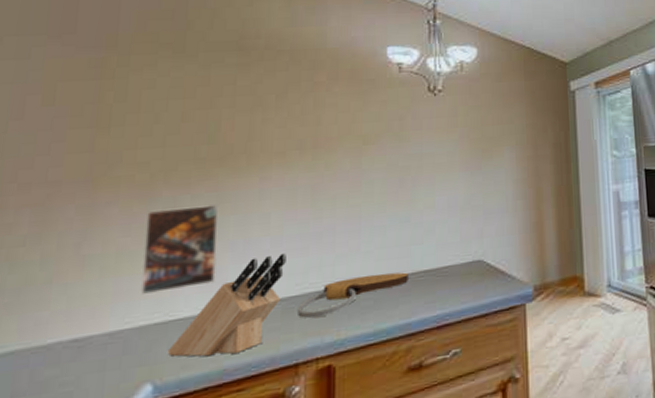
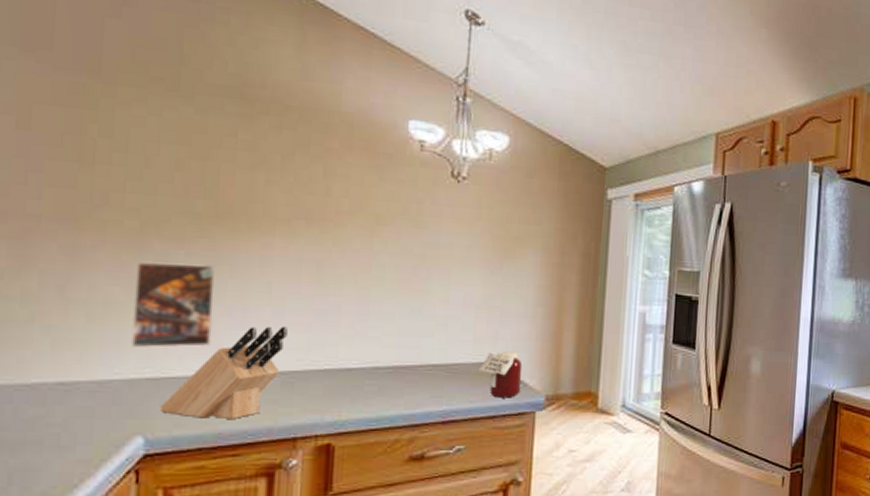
cutting board: present [296,272,408,318] -> none [296,360,416,396]
jar: none [466,246,510,295] -> present [477,351,523,398]

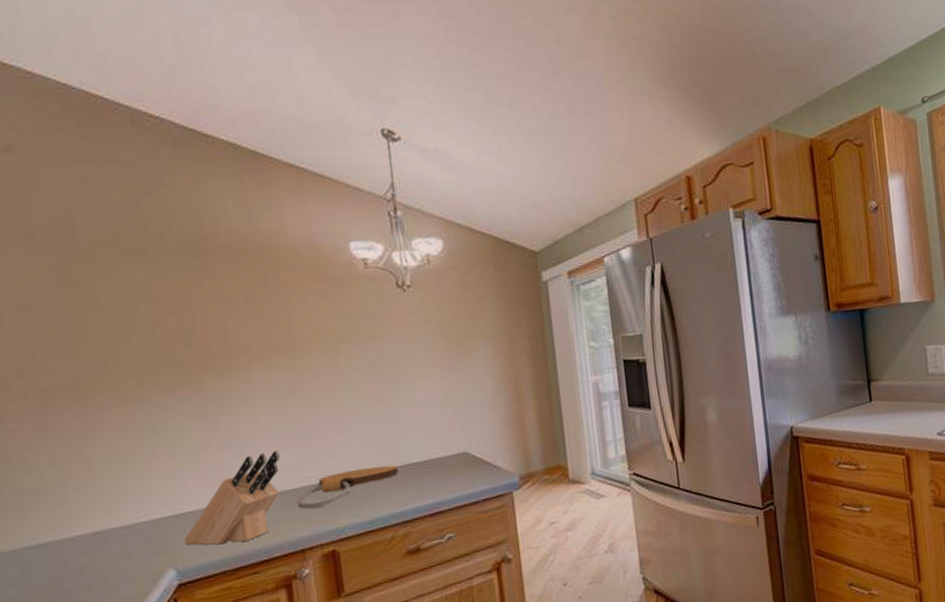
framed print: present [130,261,216,348] -> none [140,405,216,491]
cutting board: none [296,360,416,396] -> present [296,465,398,509]
jar: present [477,351,523,398] -> none [453,439,496,485]

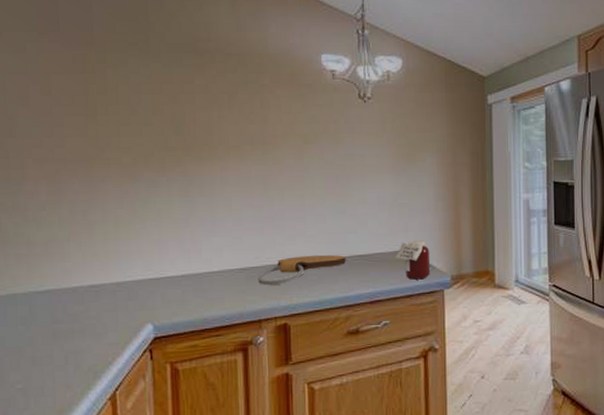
knife block: present [183,450,280,545] -> none [161,232,246,308]
jar: none [453,439,496,485] -> present [394,240,431,280]

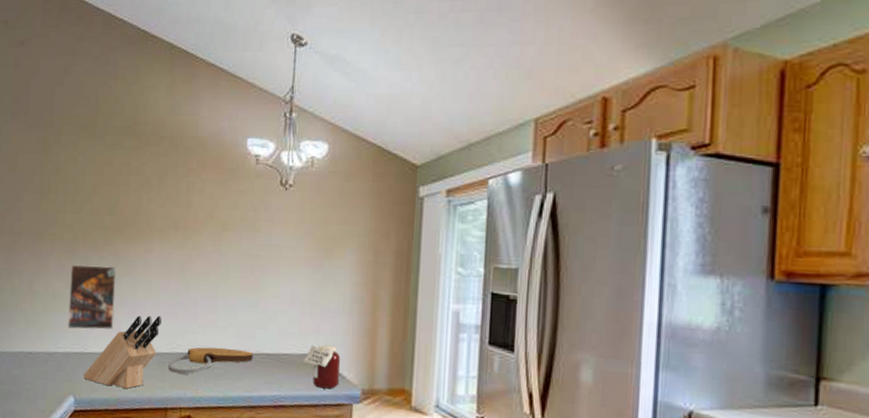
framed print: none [133,186,192,255] -> present [67,264,117,331]
knife block: none [161,232,246,308] -> present [83,315,162,389]

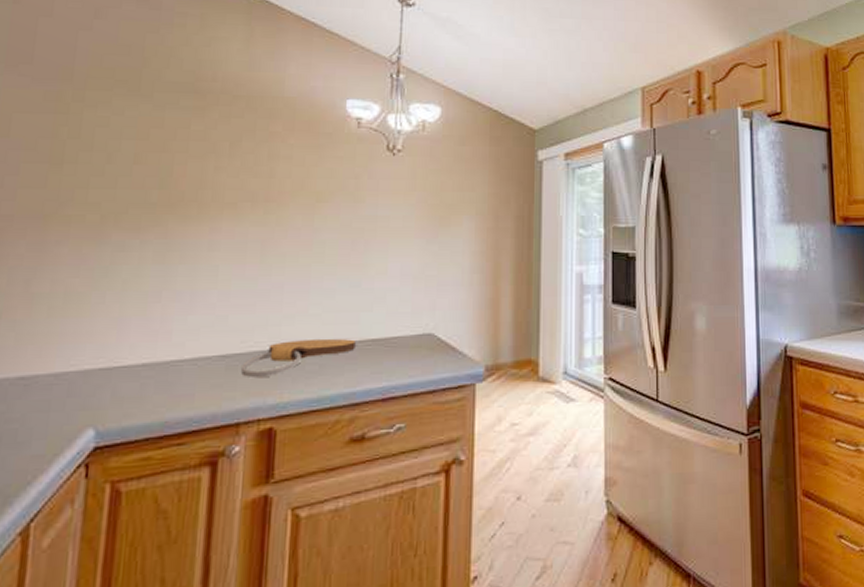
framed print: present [67,264,117,331] -> none [86,251,168,337]
knife block: present [83,315,162,389] -> none [110,308,233,407]
jar: present [302,344,341,389] -> none [416,321,461,371]

